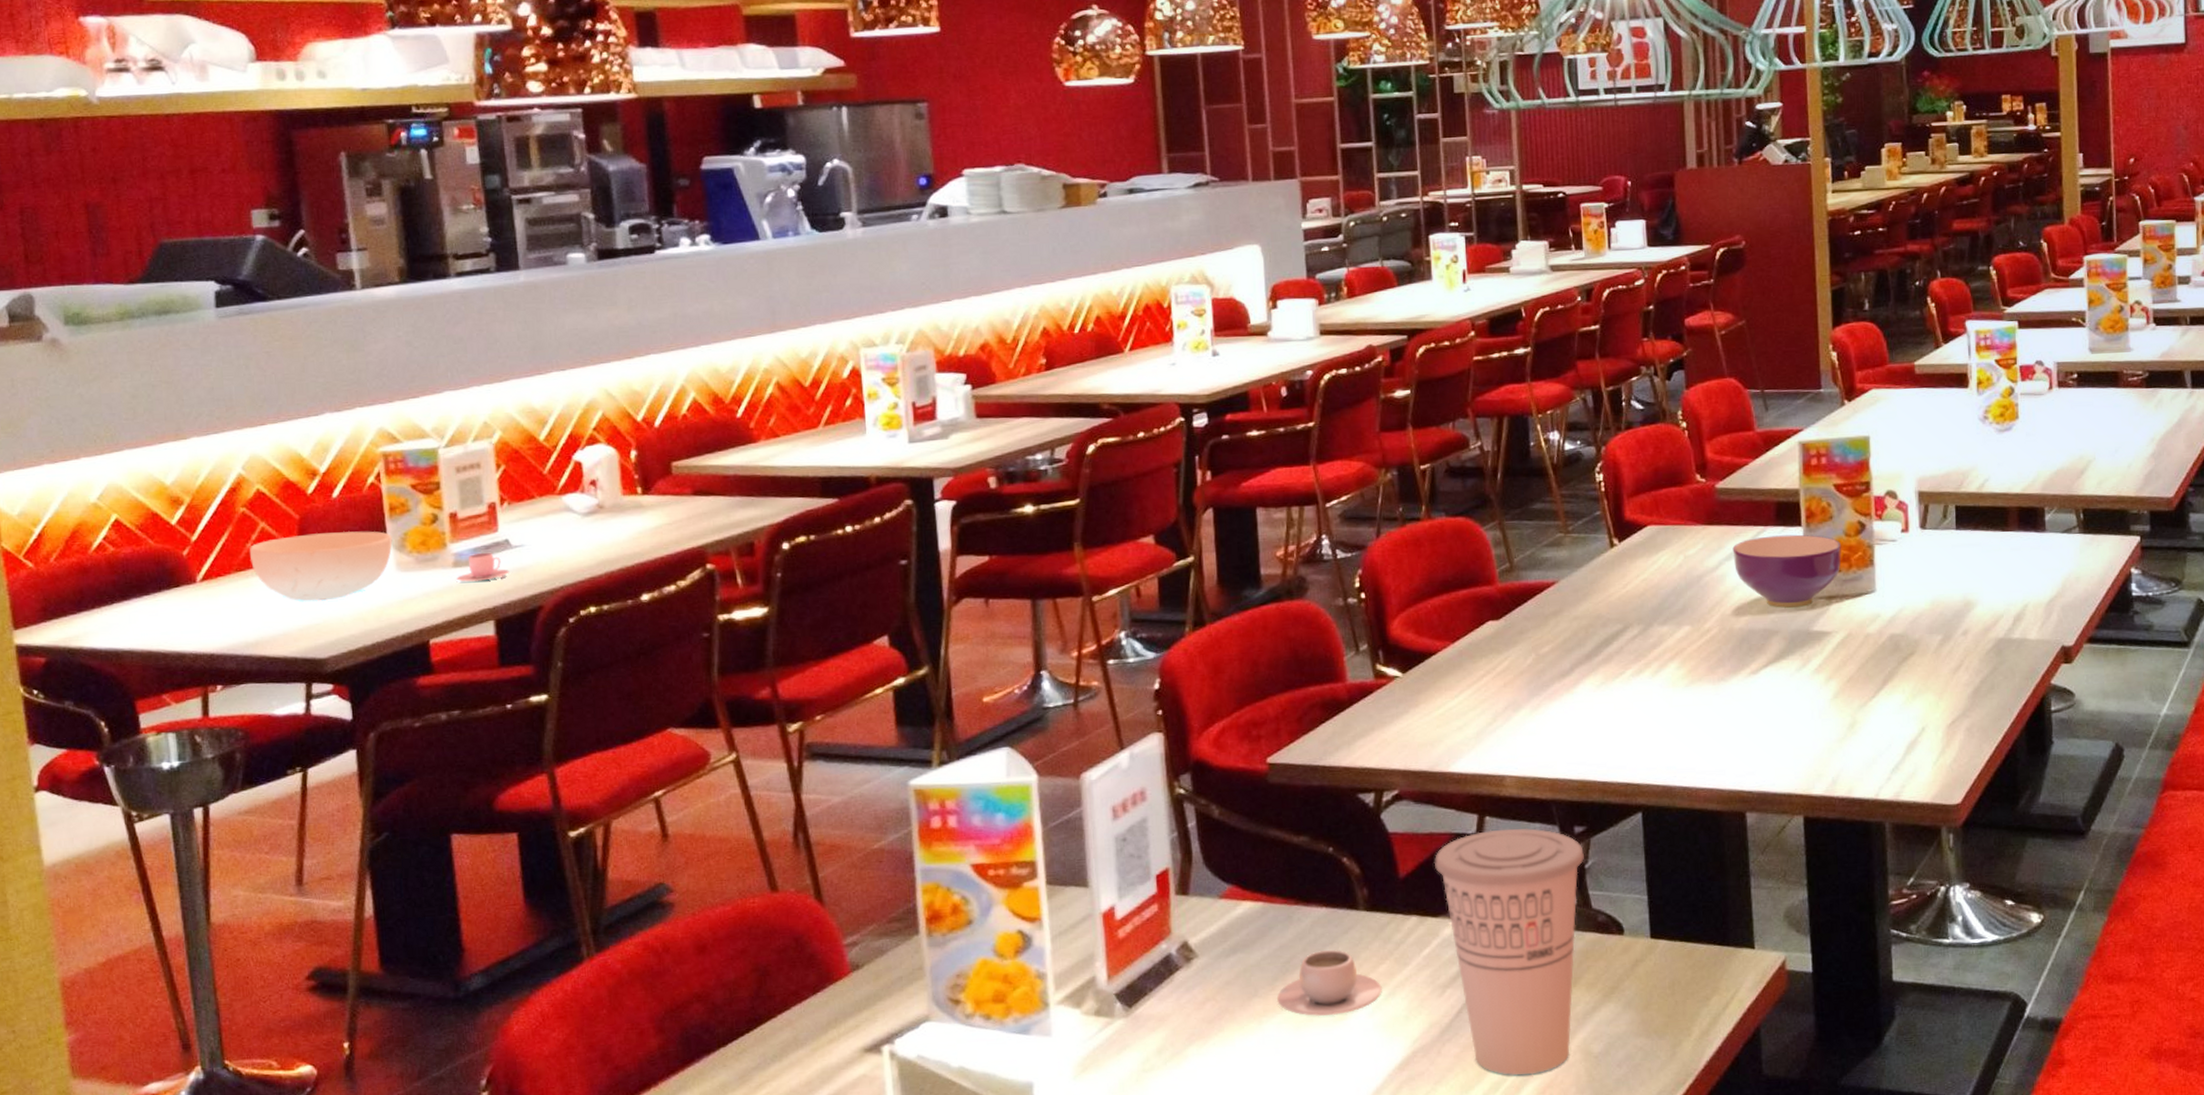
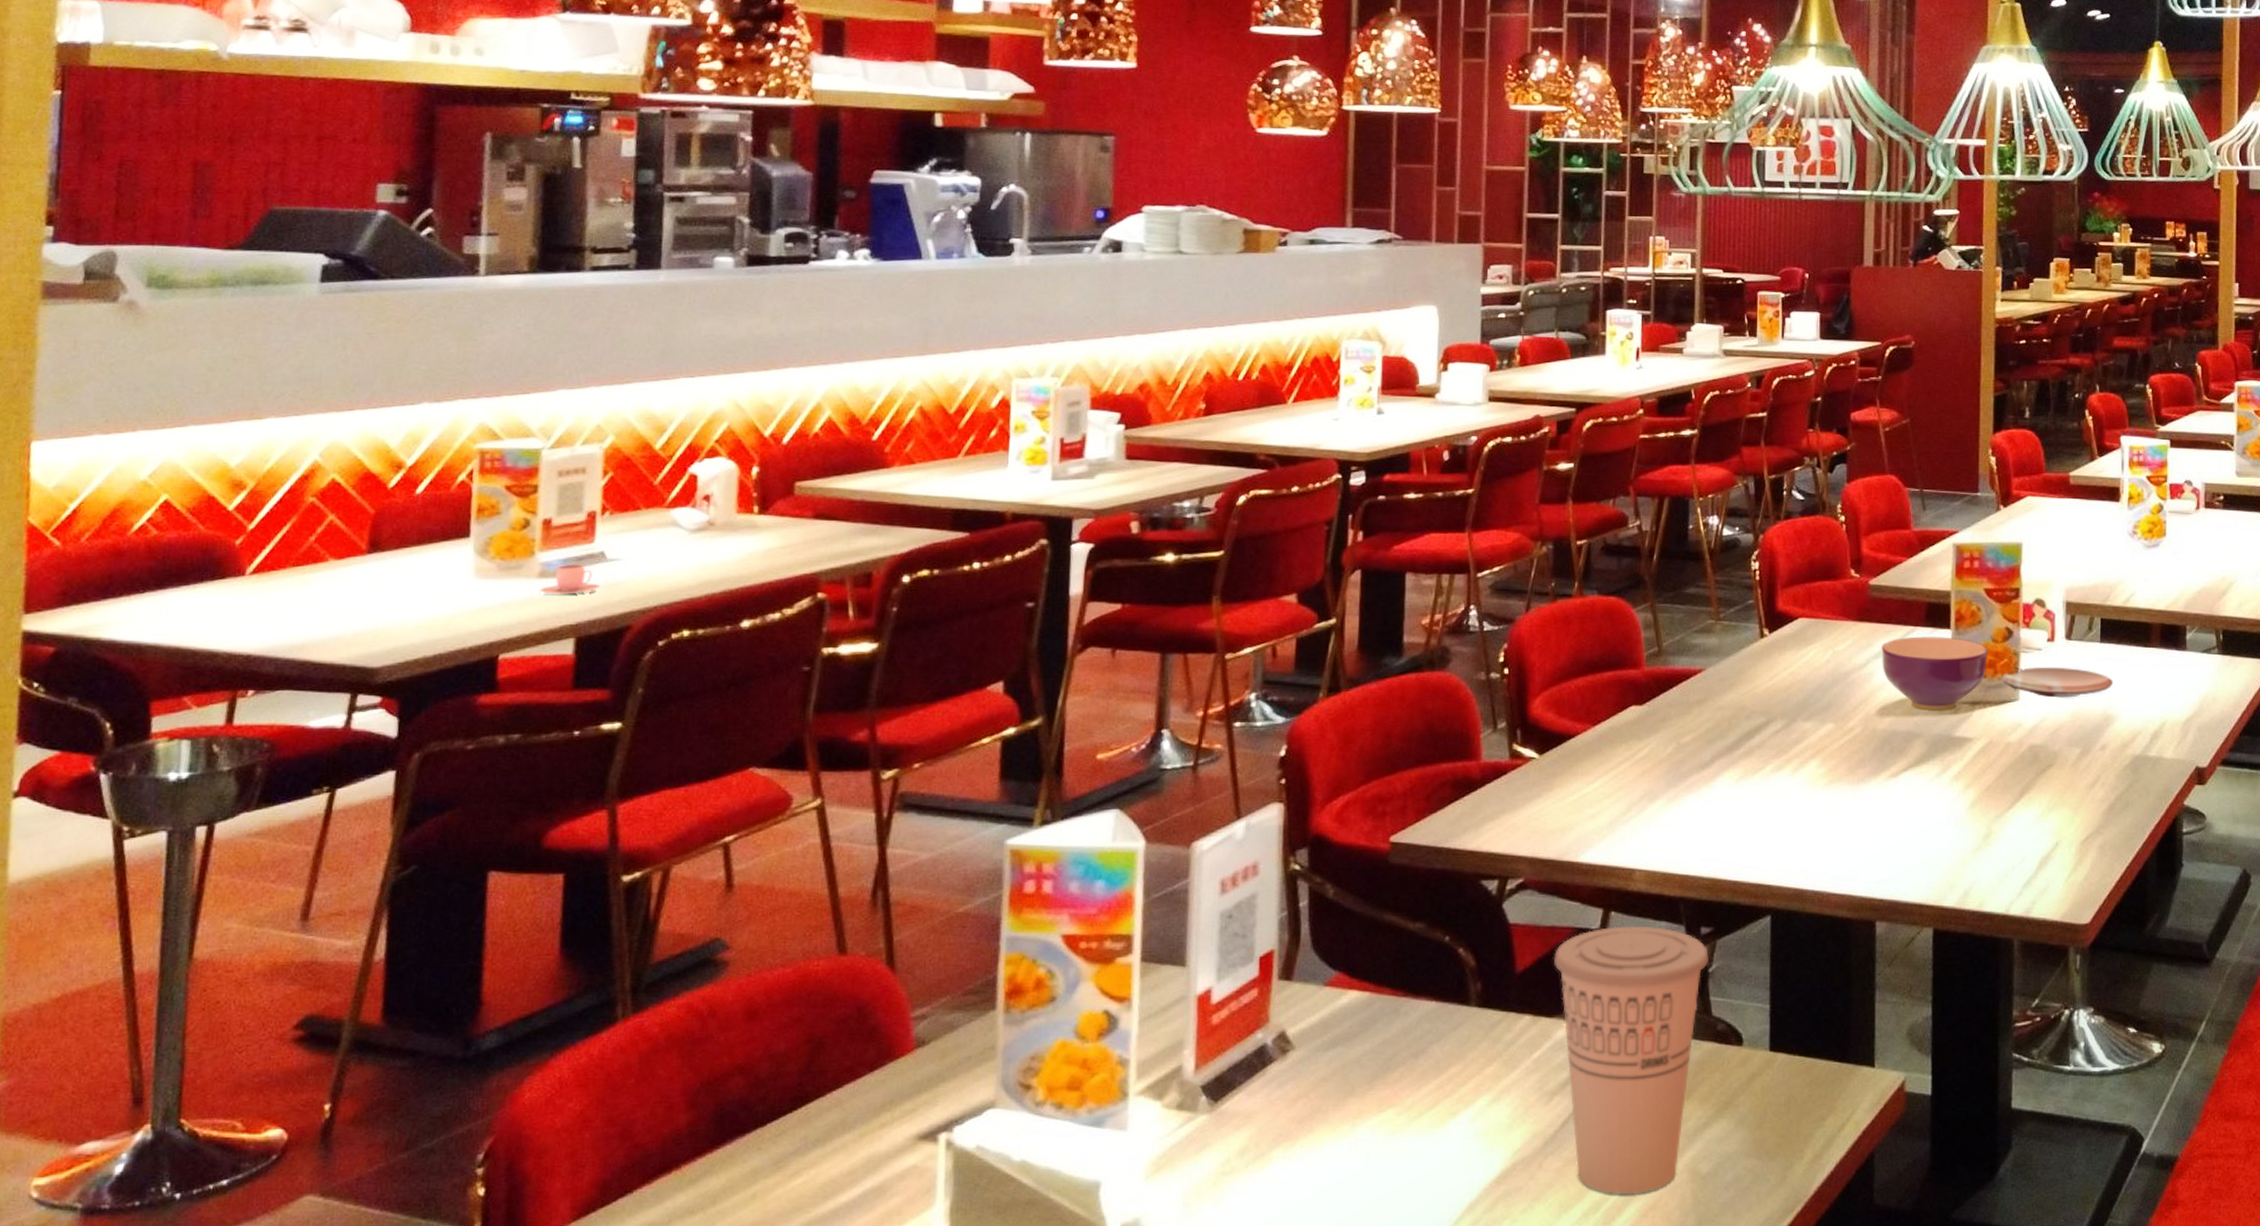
bowl: present [250,531,393,602] -> none [311,531,475,605]
teacup: present [1277,950,1382,1016] -> none [1374,1048,1487,1120]
plate: none [1857,557,1971,587] -> present [2002,668,2113,698]

